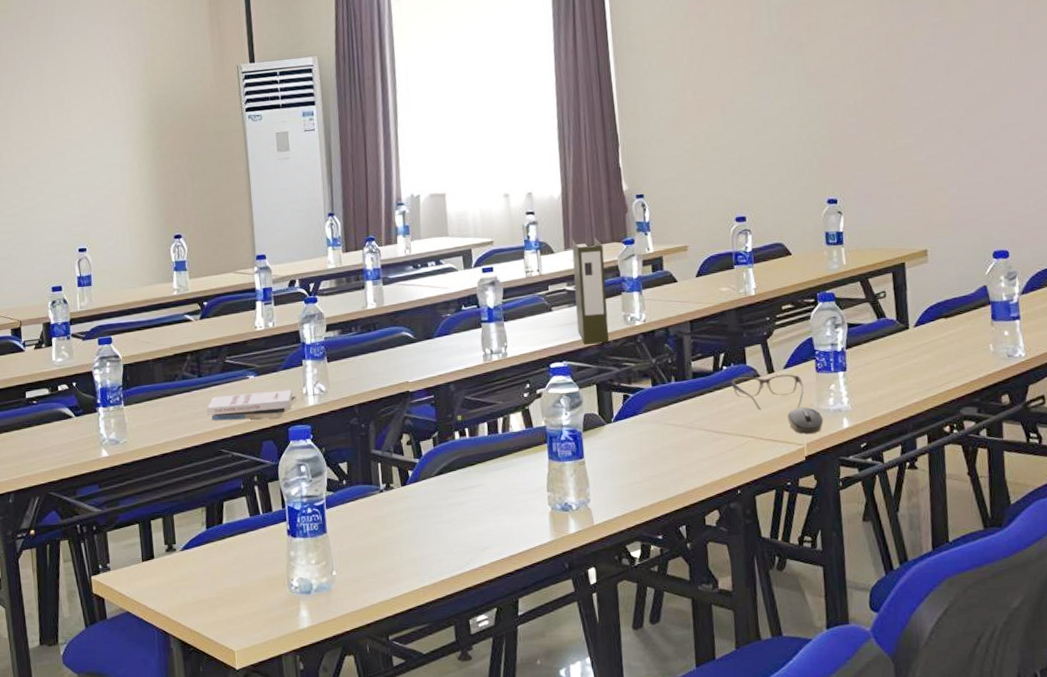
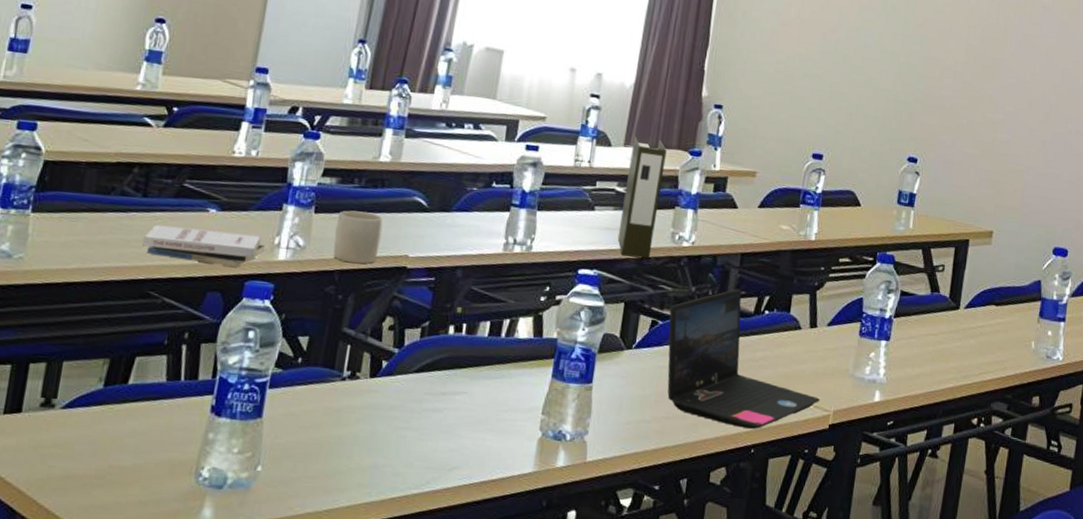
mug: none [346,352,384,397] -> present [333,210,383,264]
laptop: none [636,352,792,473] -> present [667,289,820,429]
eyeglasses: present [731,374,804,411] -> none [769,326,844,371]
computer mouse: present [787,407,824,434] -> none [819,370,856,401]

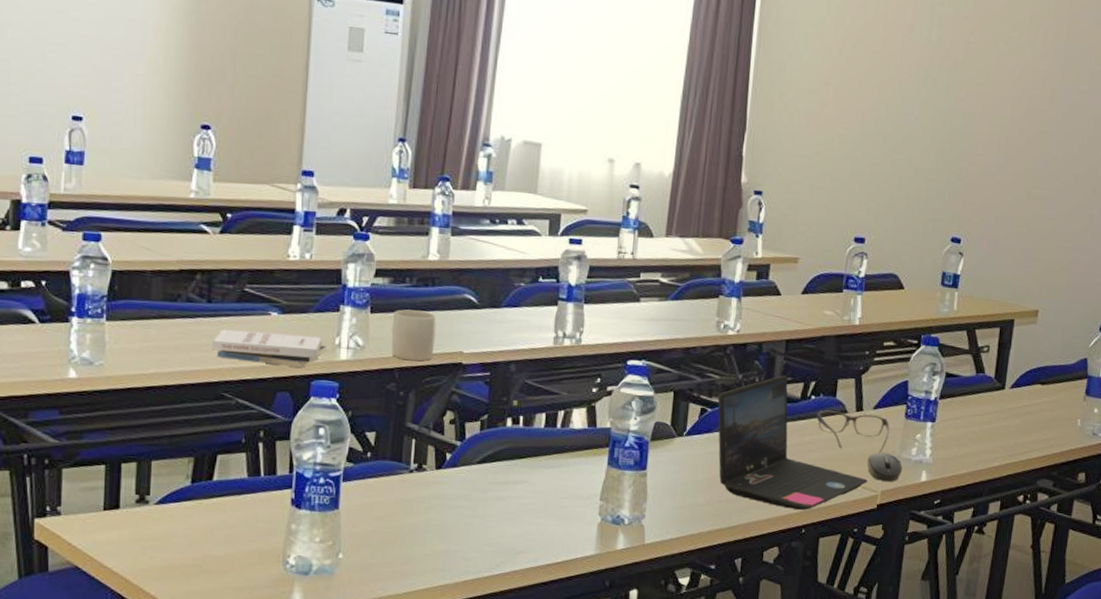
binder: present [617,136,667,259] -> none [664,226,709,348]
eyeglasses: none [769,326,844,371] -> present [816,410,890,453]
computer mouse: none [819,370,856,401] -> present [867,452,903,482]

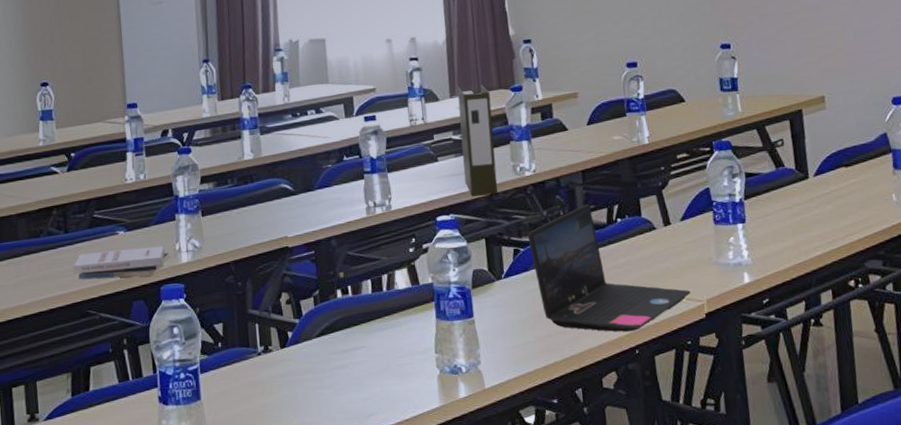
mug: present [391,309,437,361] -> none [221,206,262,253]
binder: none [664,226,709,348] -> present [456,84,498,197]
eyeglasses: present [816,410,890,453] -> none [626,226,702,265]
computer mouse: present [867,452,903,482] -> none [685,261,724,290]

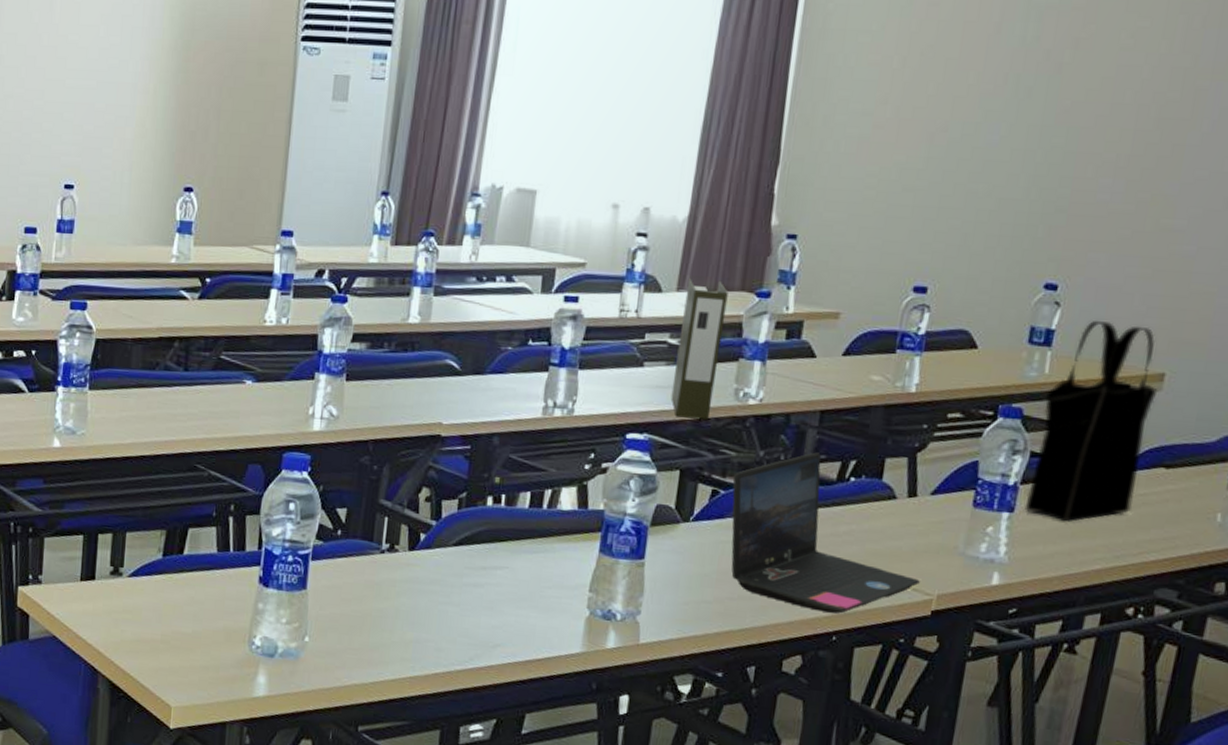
books: present [73,245,170,280] -> none [187,398,301,439]
tote bag: none [744,64,830,223] -> present [1024,320,1158,522]

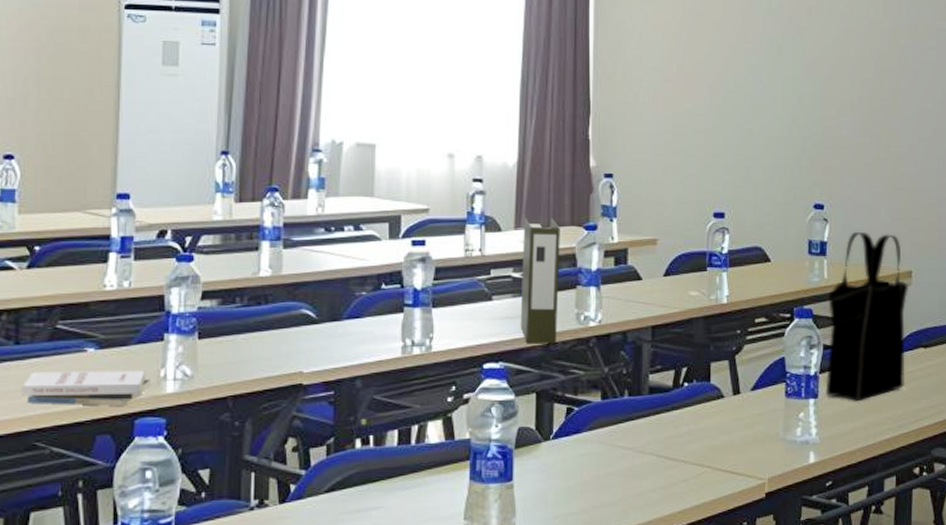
books: none [187,398,301,439] -> present [21,370,152,406]
laptop: present [731,452,920,614] -> none [584,364,753,508]

